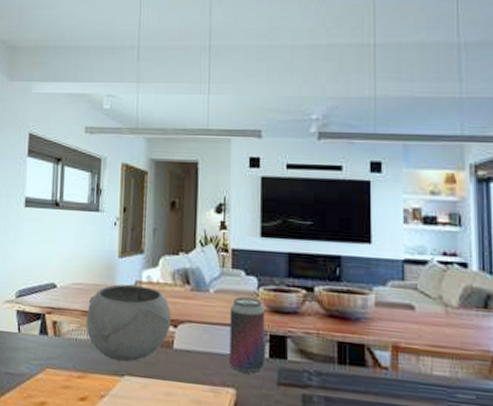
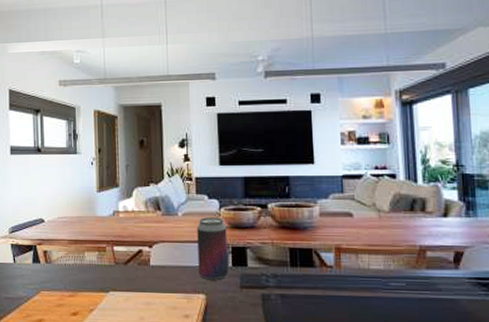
bowl: present [86,284,172,362] -> none [72,215,147,280]

